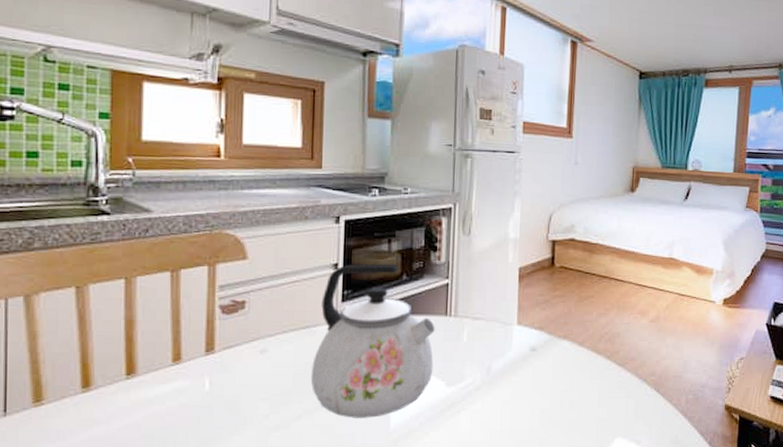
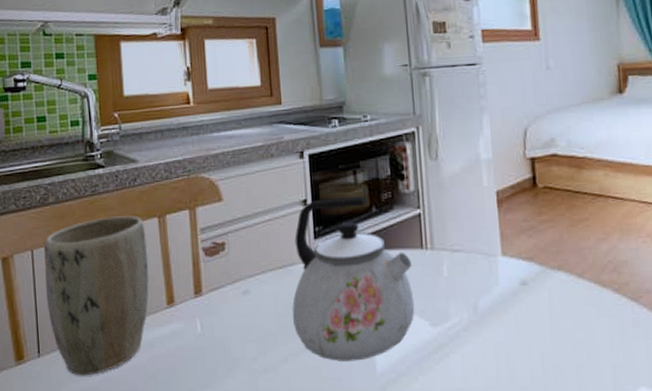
plant pot: none [20,267,155,436] -> present [44,215,150,376]

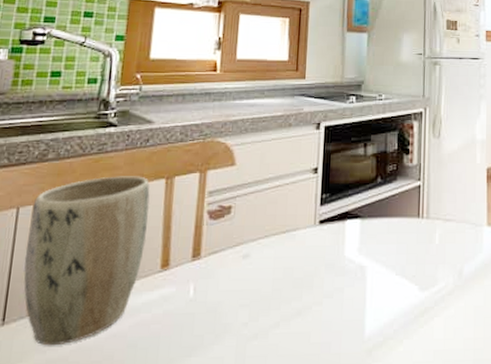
kettle: present [292,196,415,361] -> none [289,167,408,326]

